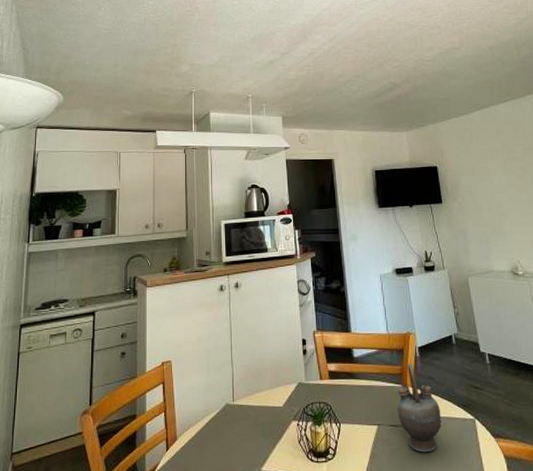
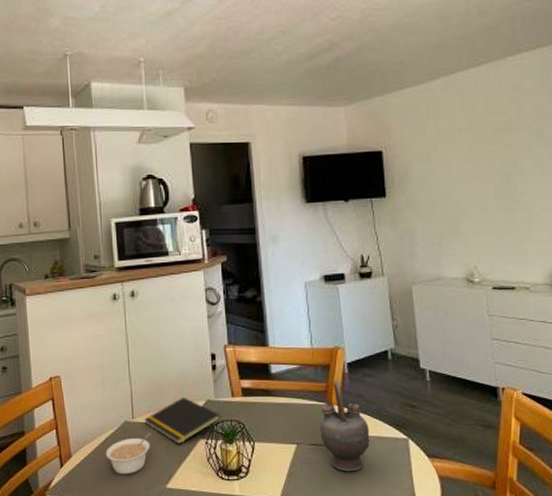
legume: none [207,414,249,458] -> present [105,432,151,475]
notepad: none [243,380,311,426] -> present [144,397,221,444]

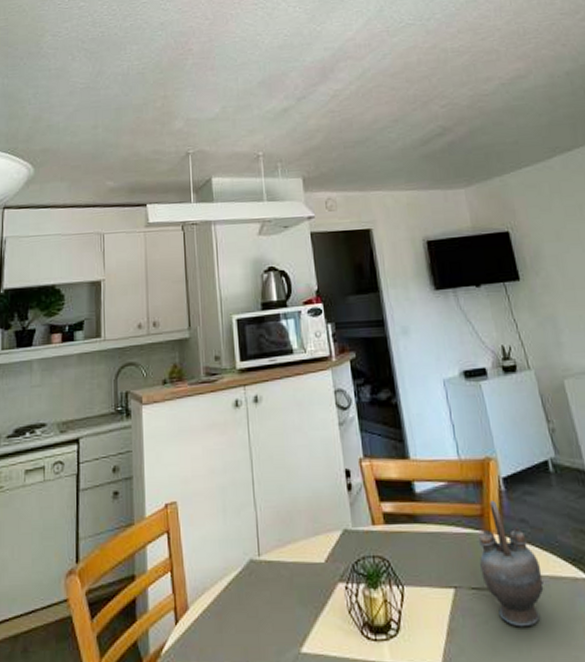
legume: present [105,432,151,475] -> none [227,574,281,635]
notepad: present [144,397,221,444] -> none [272,526,362,590]

